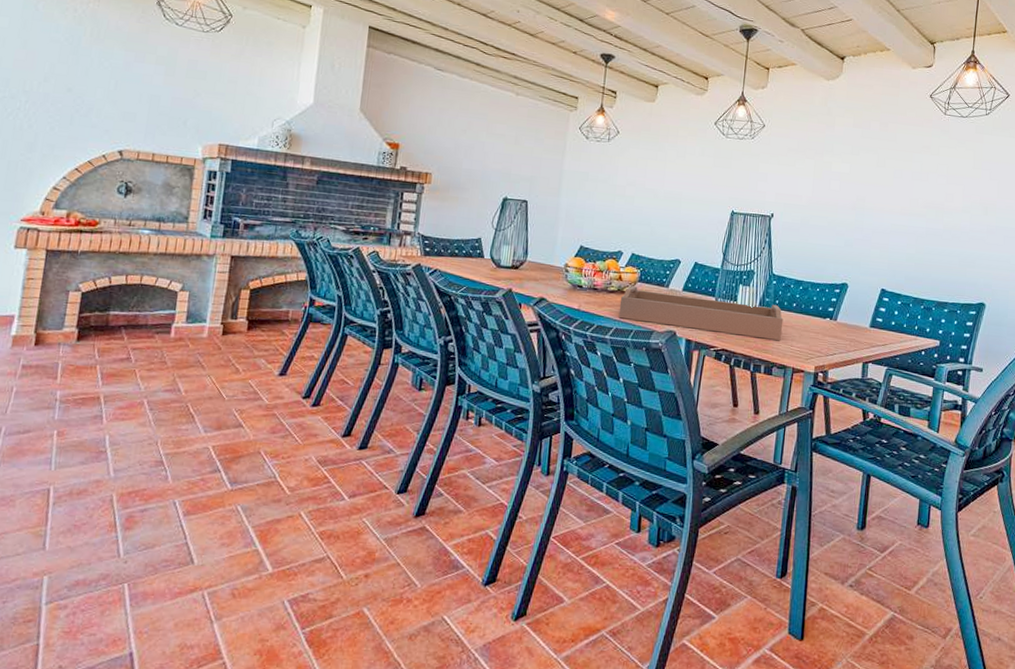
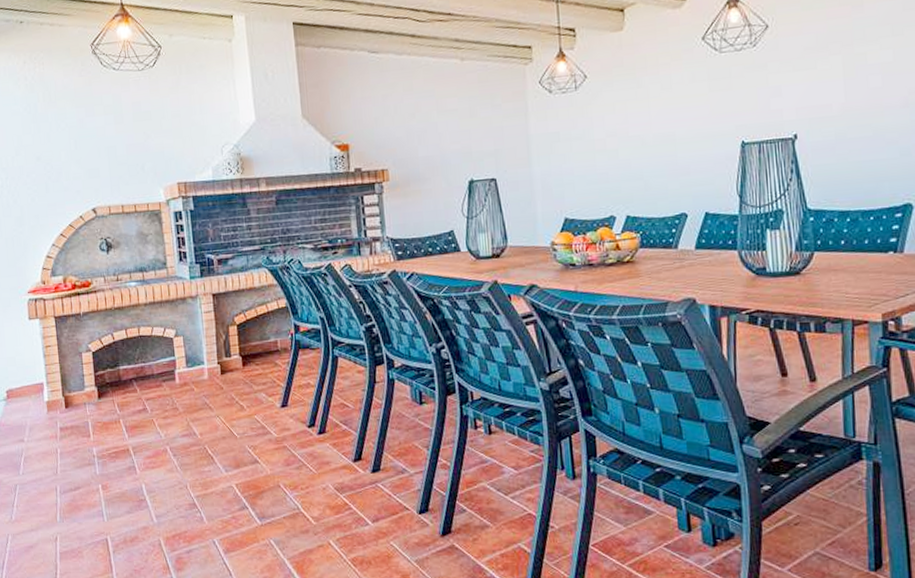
serving tray: present [618,286,784,341] -> none [621,247,831,294]

